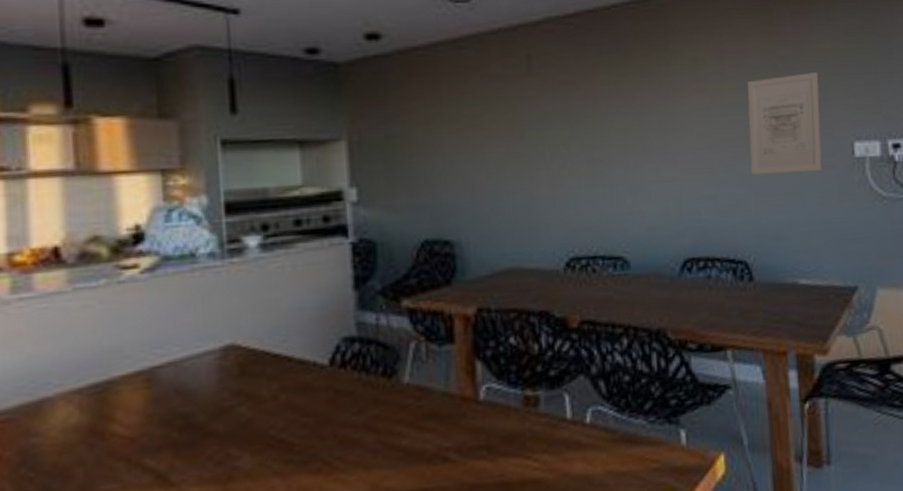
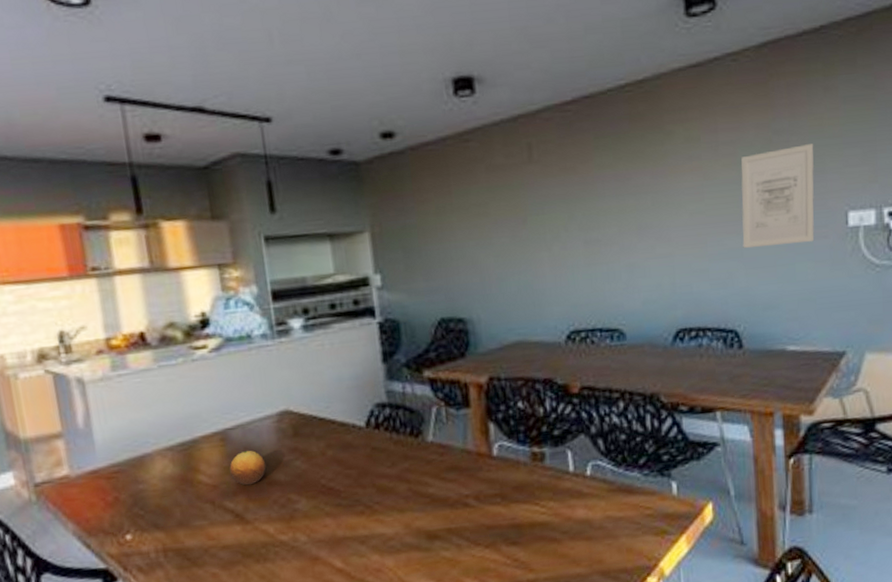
fruit: none [154,393,202,438] -> present [229,450,266,486]

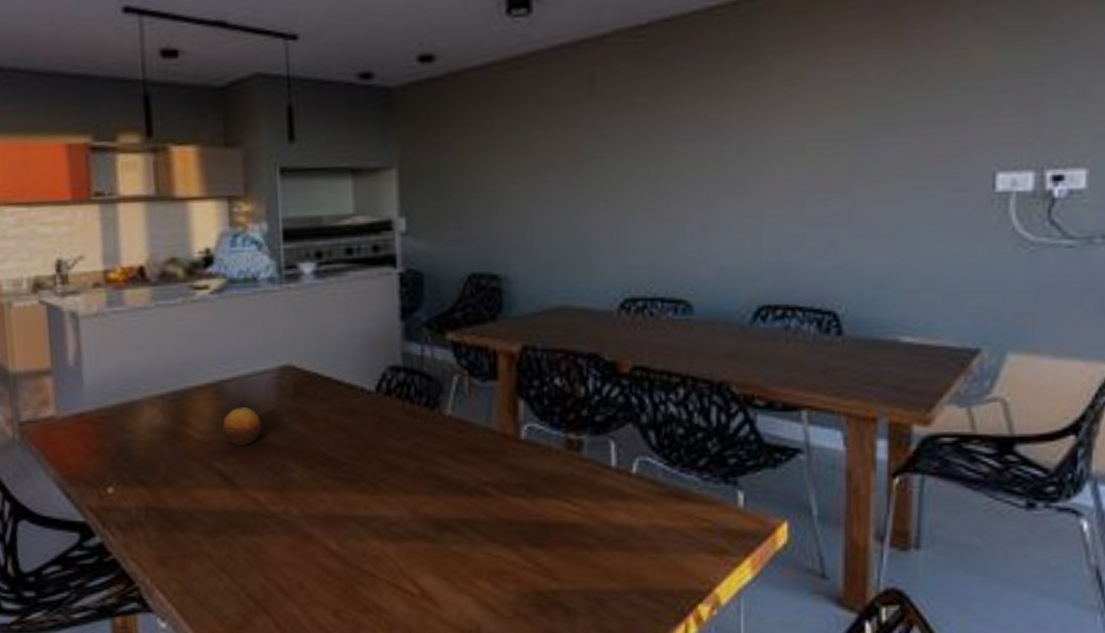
wall art: present [741,144,815,248] -> none [852,85,956,211]

